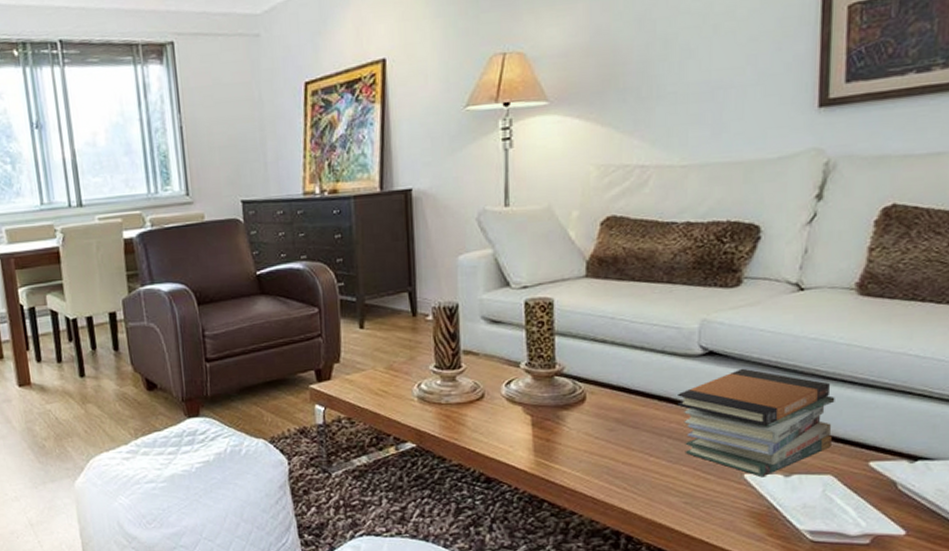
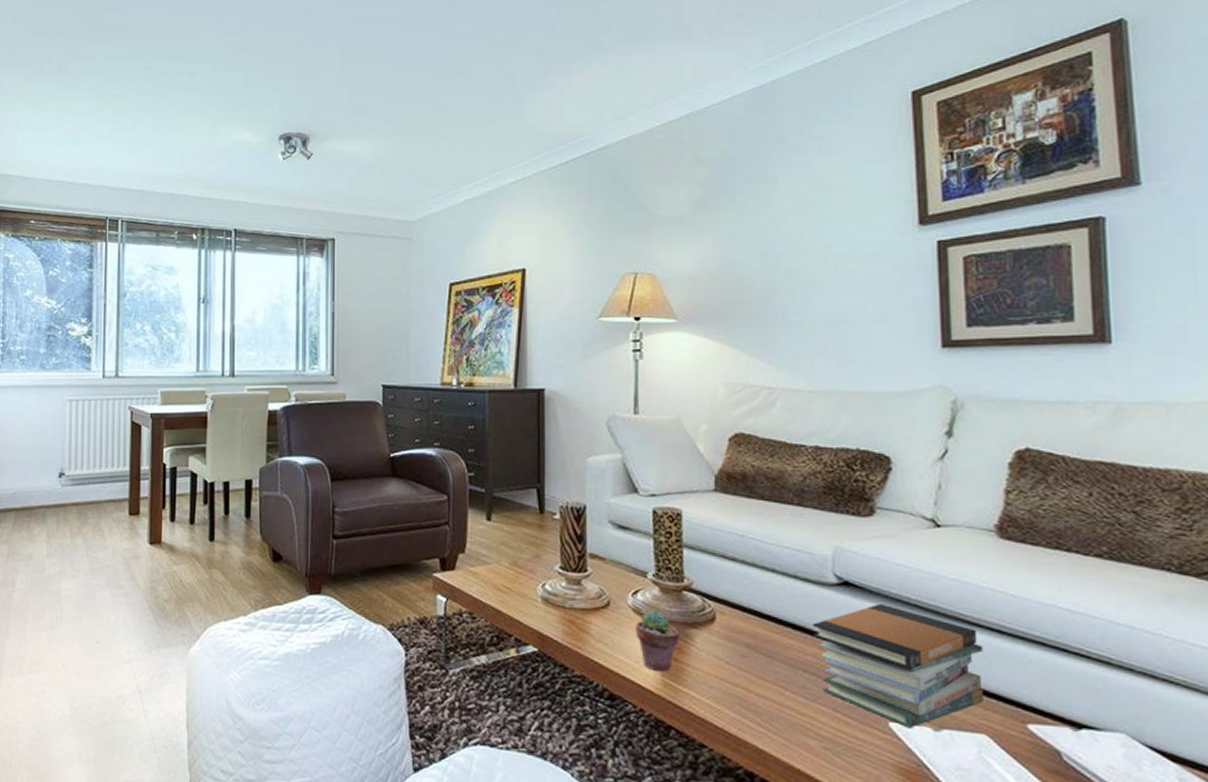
potted succulent: none [508,398,552,453] -> present [635,611,680,672]

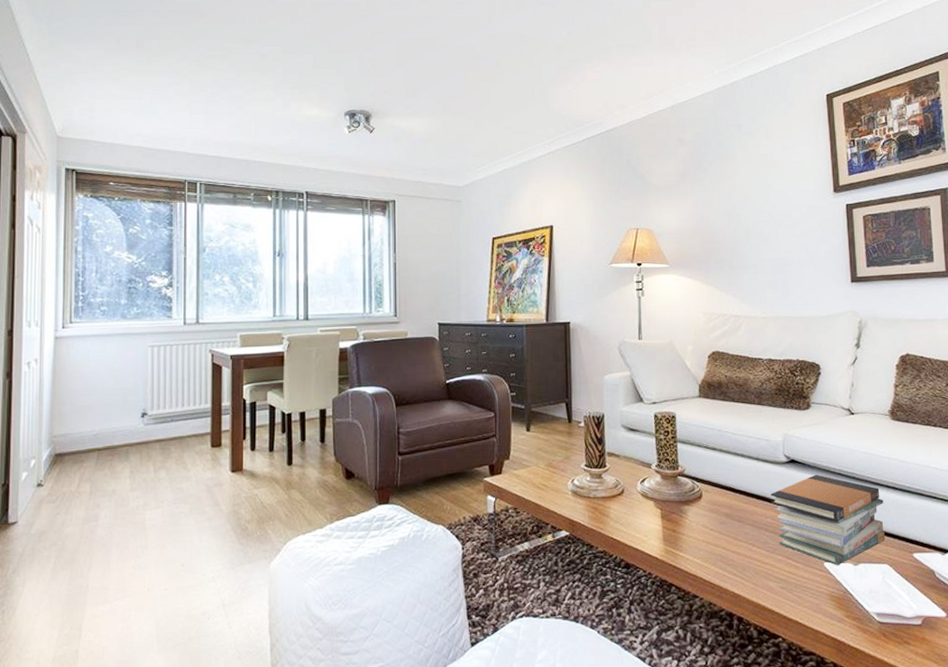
potted succulent: present [635,611,680,672] -> none [643,494,677,542]

